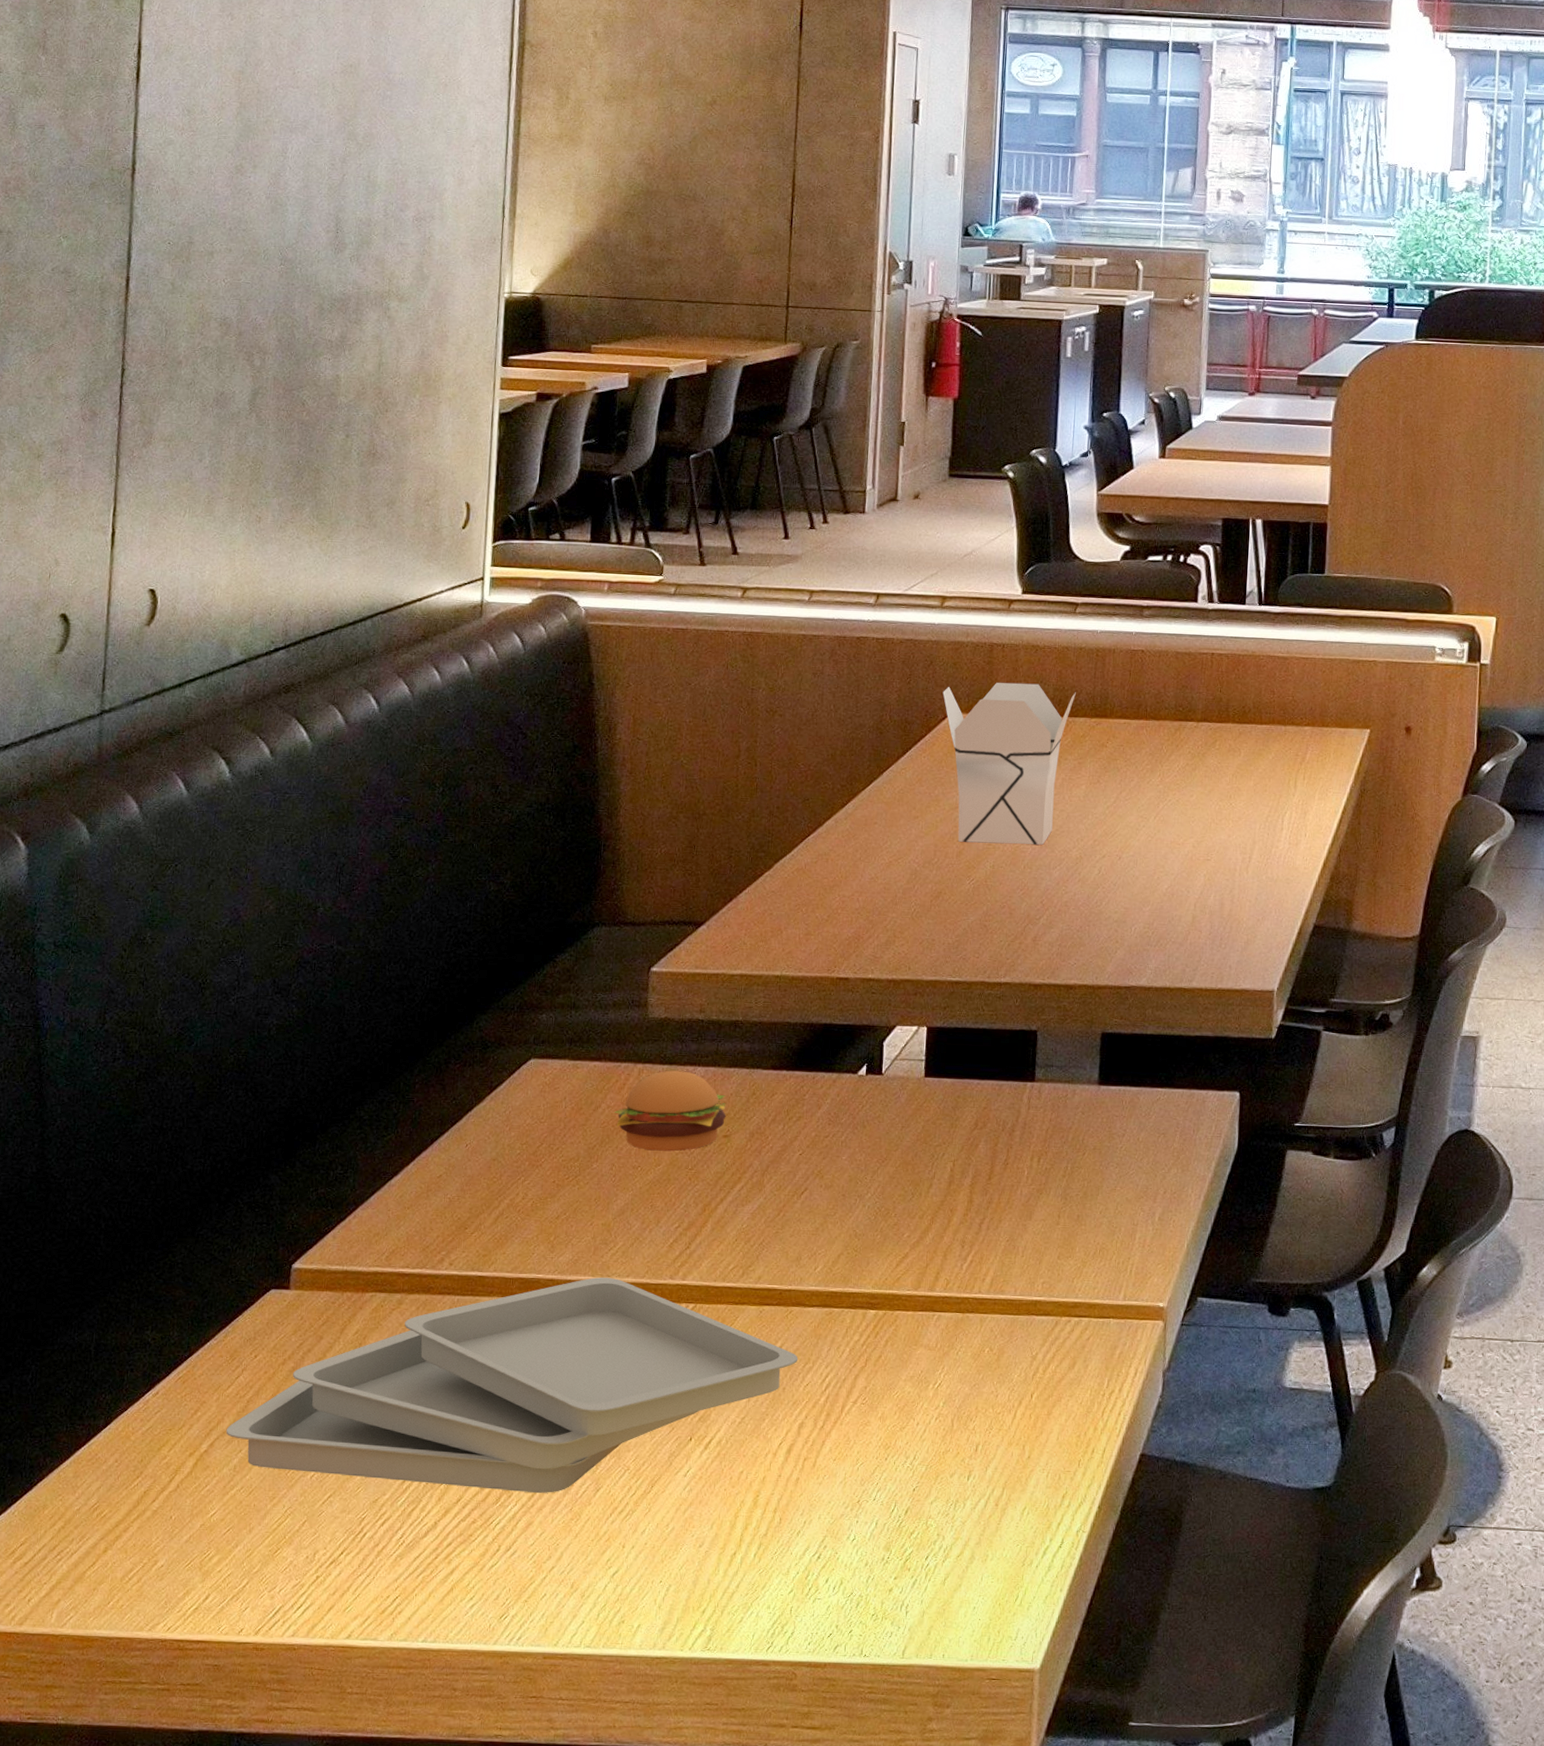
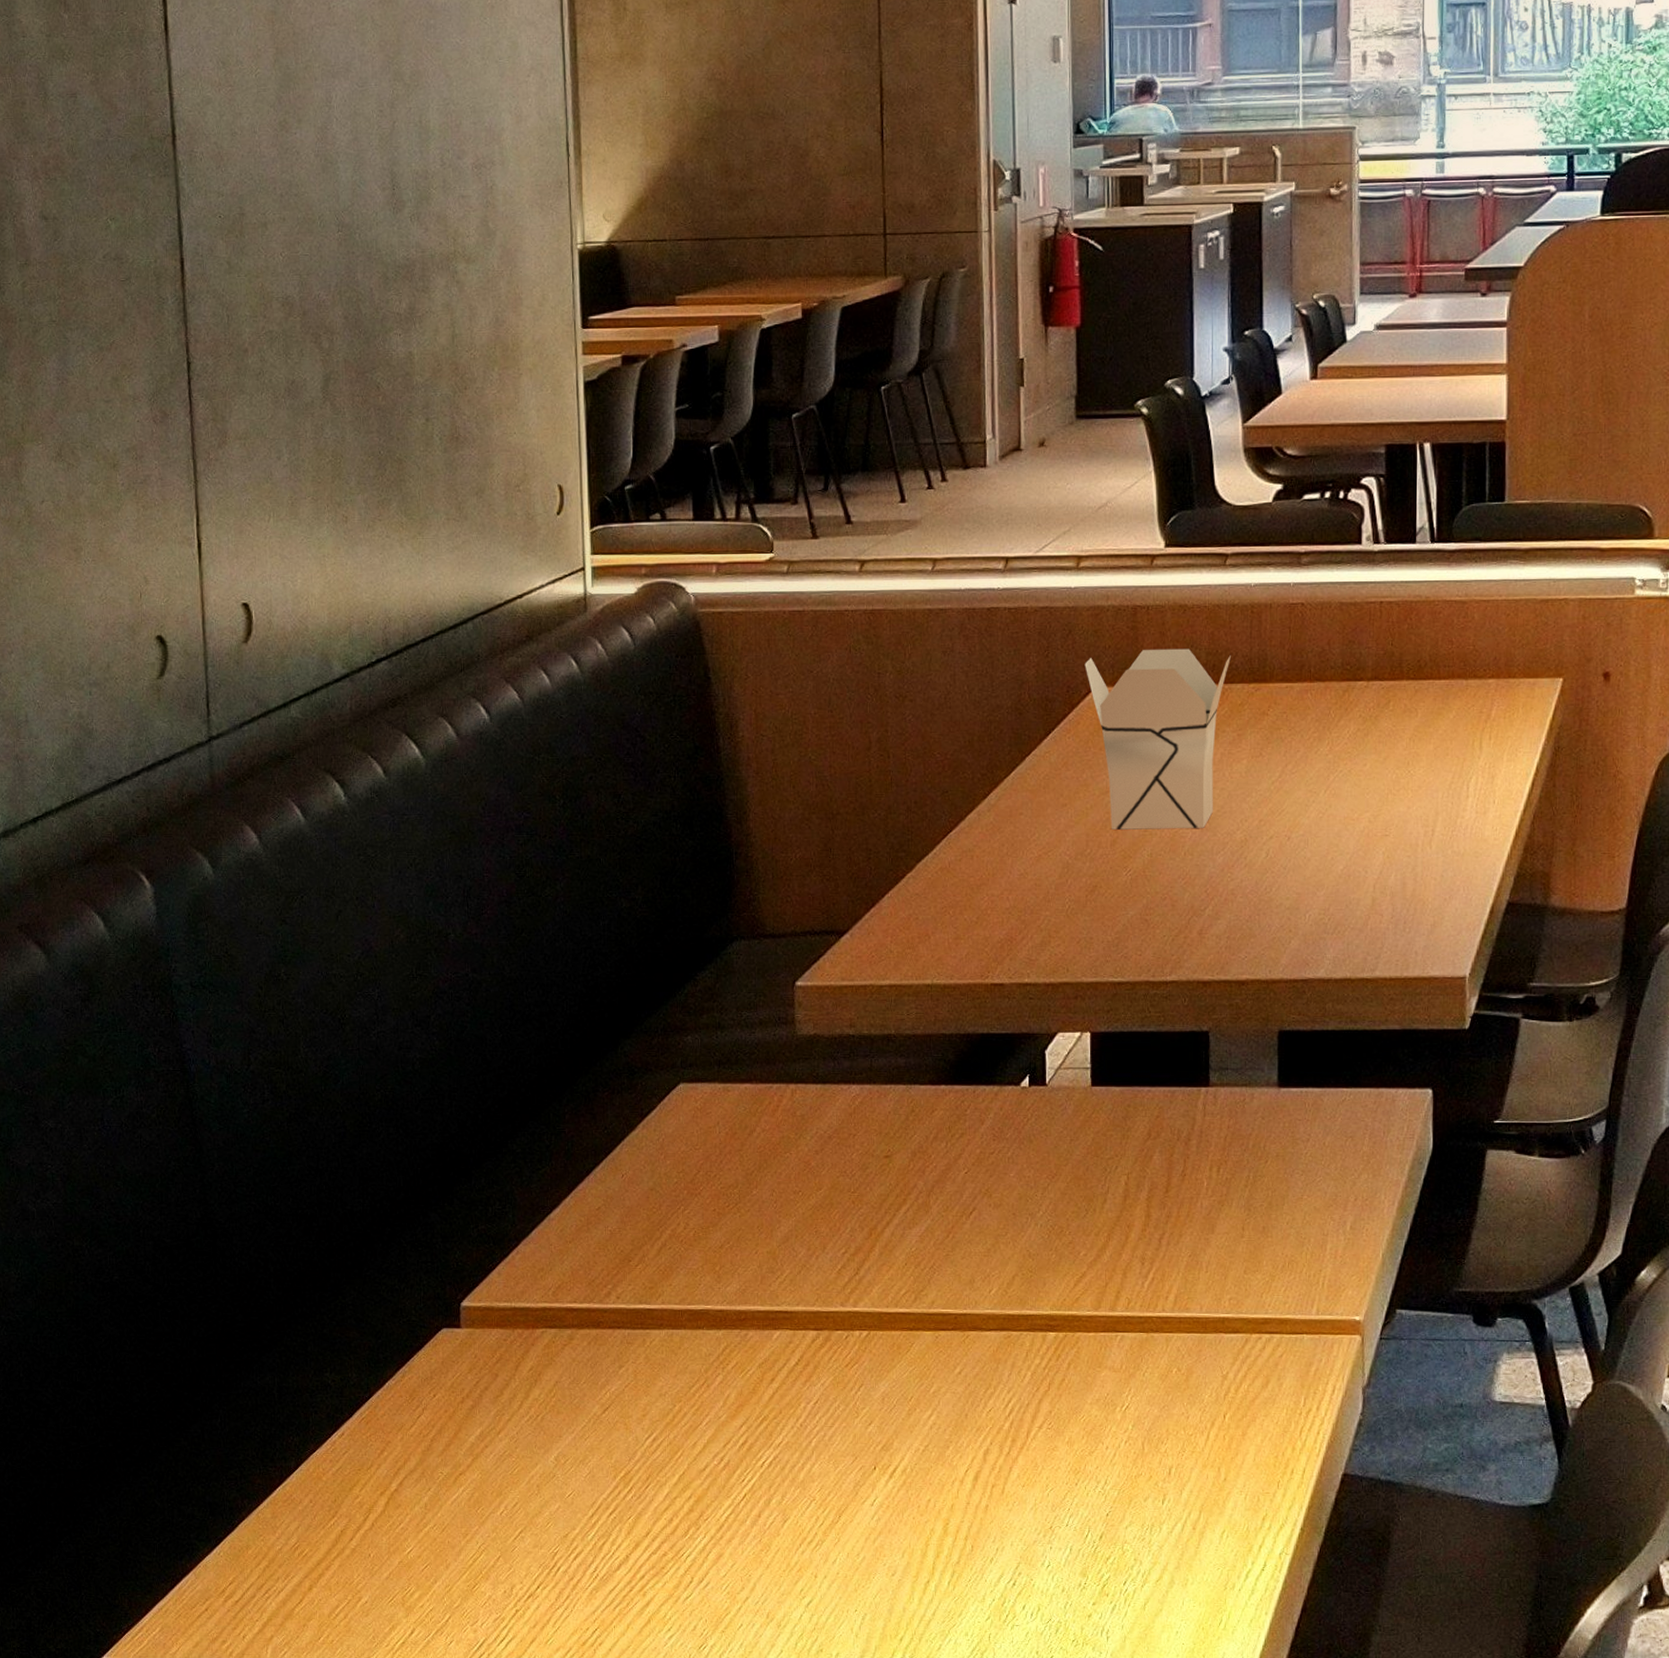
tray: present [226,1277,798,1493] -> none [413,1307,979,1525]
hamburger: present [613,1070,726,1151] -> none [769,1090,886,1175]

